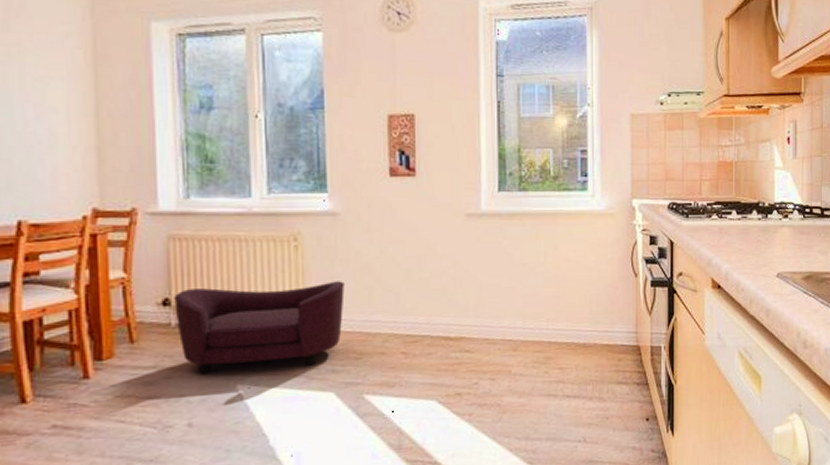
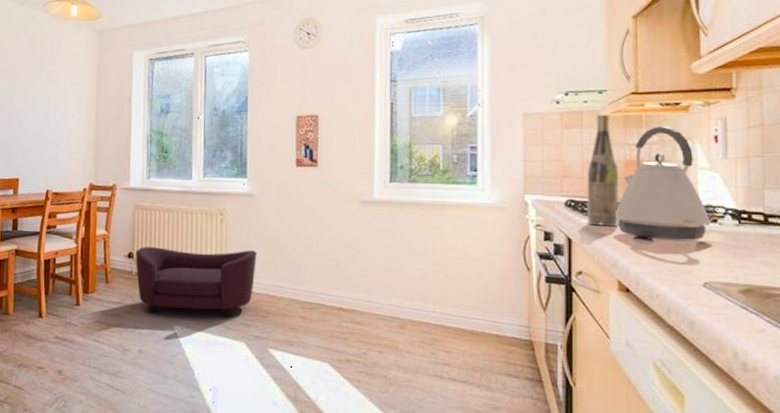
wine bottle: none [686,116,713,227] -> present [587,114,619,227]
kettle: none [709,127,783,238] -> present [614,125,711,242]

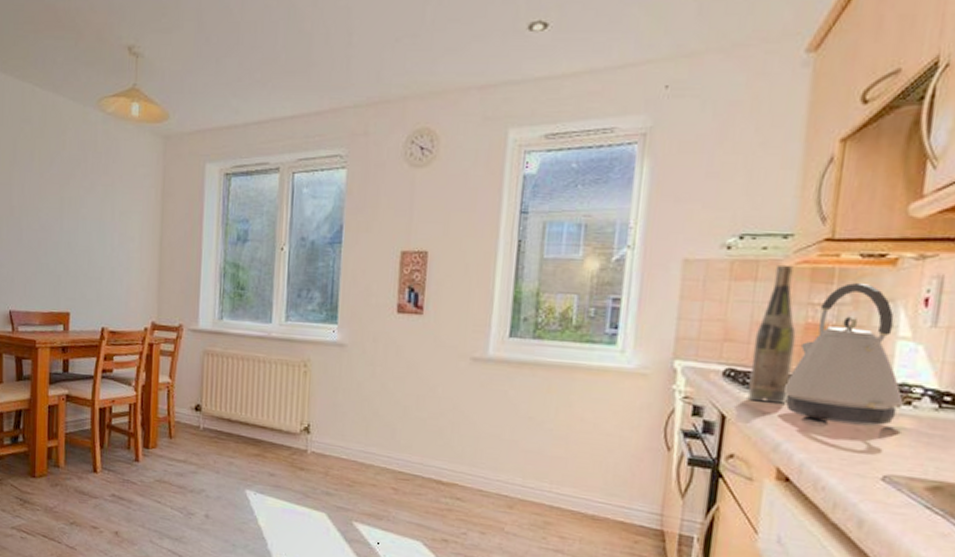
dog bed: present [135,247,257,317] -> none [203,399,345,485]

